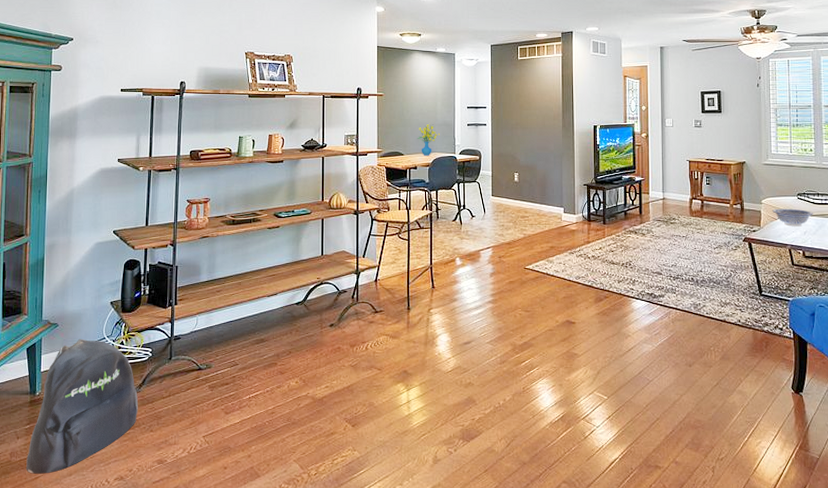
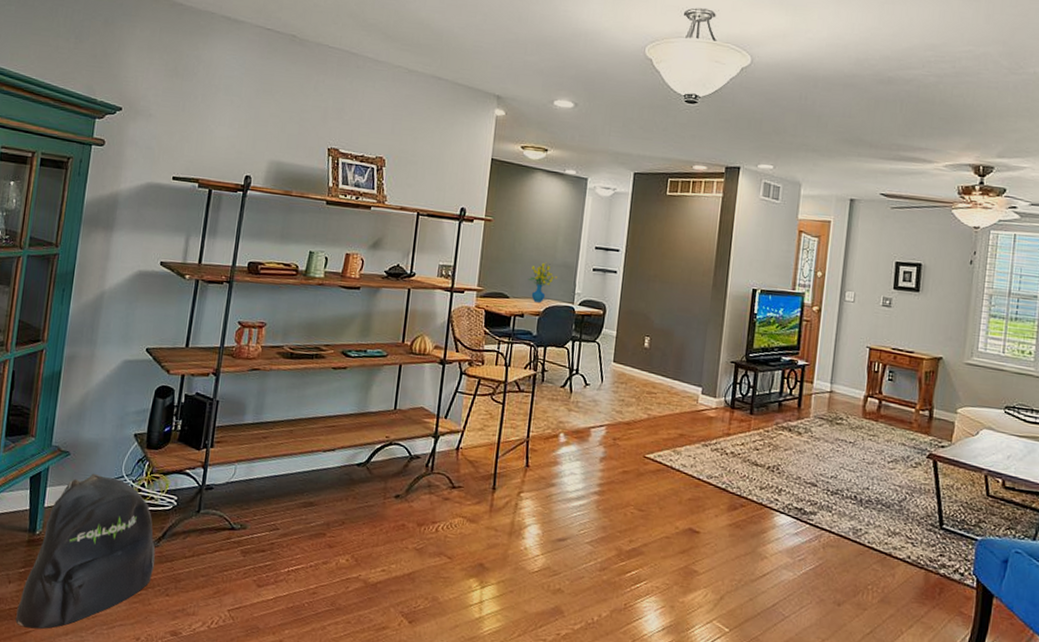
decorative bowl: present [772,208,814,227] -> none [969,421,1024,449]

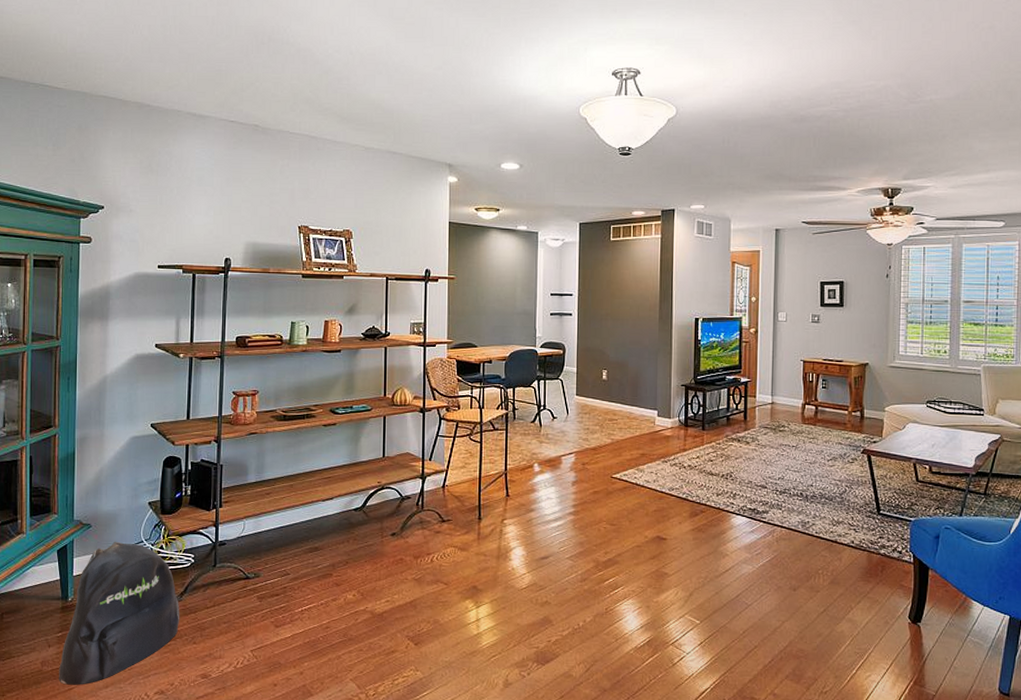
bouquet: present [528,262,557,303] -> none [492,311,519,348]

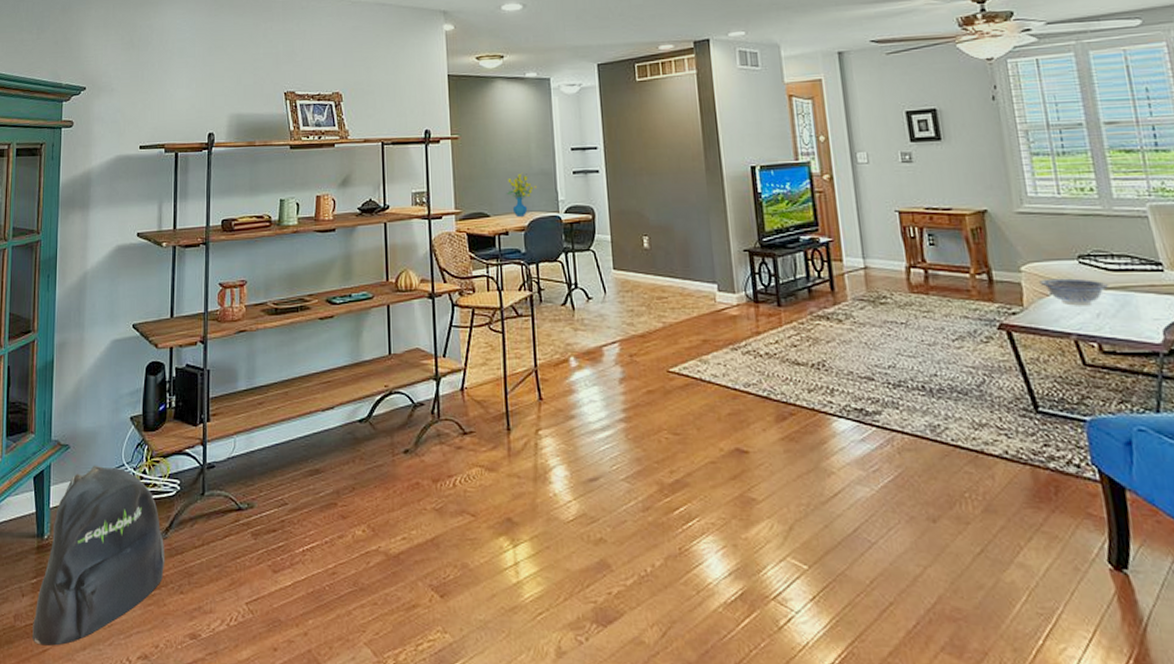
bouquet: none [492,311,519,348] -> present [506,172,537,217]
decorative bowl: none [896,417,945,438] -> present [1039,278,1110,306]

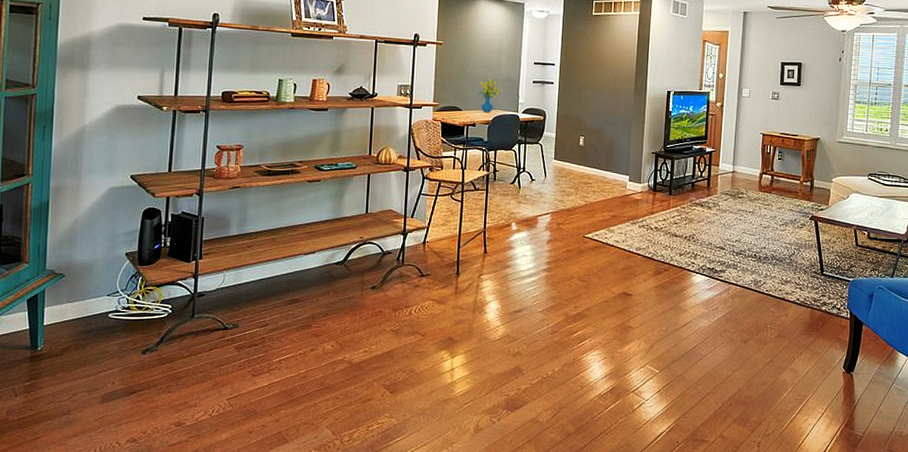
backpack: present [32,465,165,646] -> none [25,291,155,434]
decorative bowl: present [1039,278,1110,306] -> none [841,188,883,208]

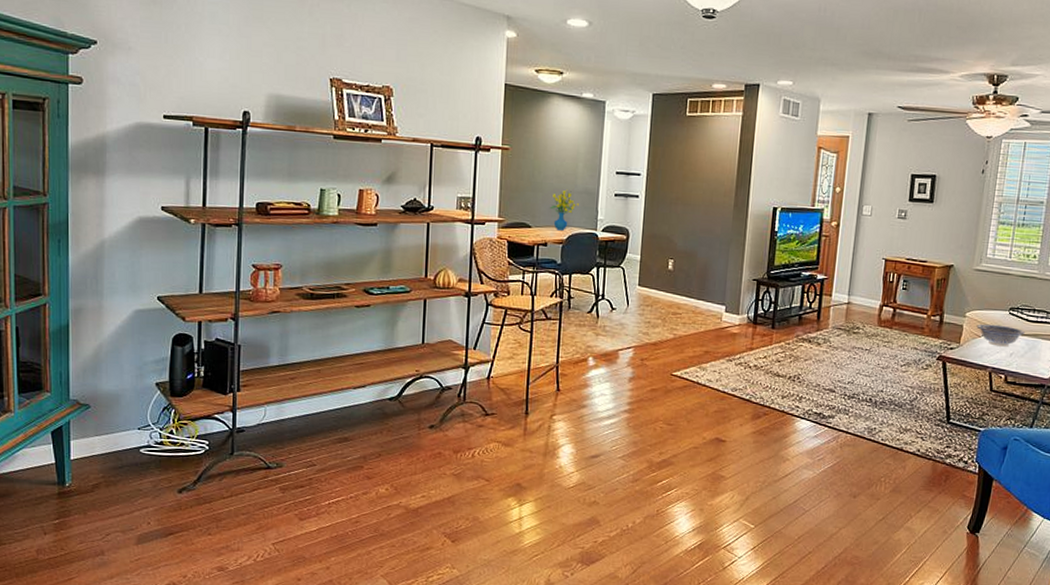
decorative bowl: none [841,188,883,208] -> present [976,323,1026,347]

